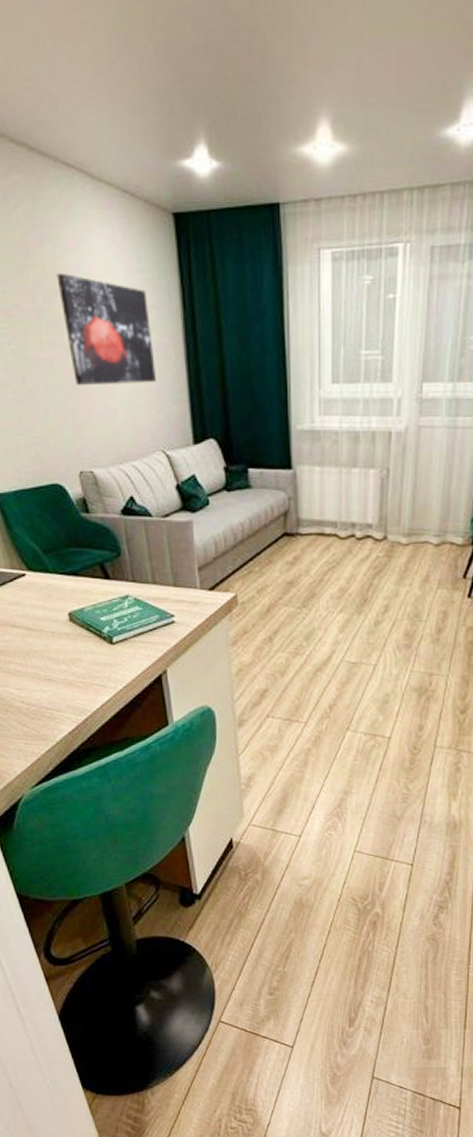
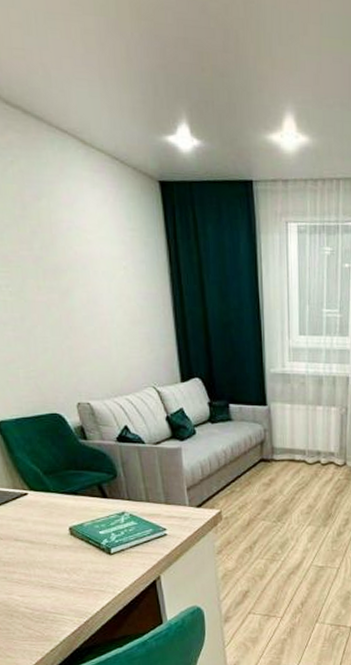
wall art: present [56,272,156,386] -> none [52,225,146,328]

